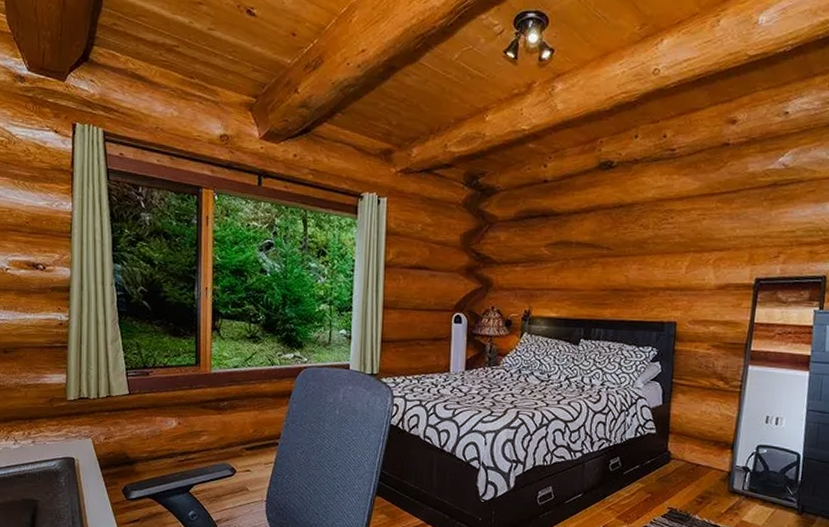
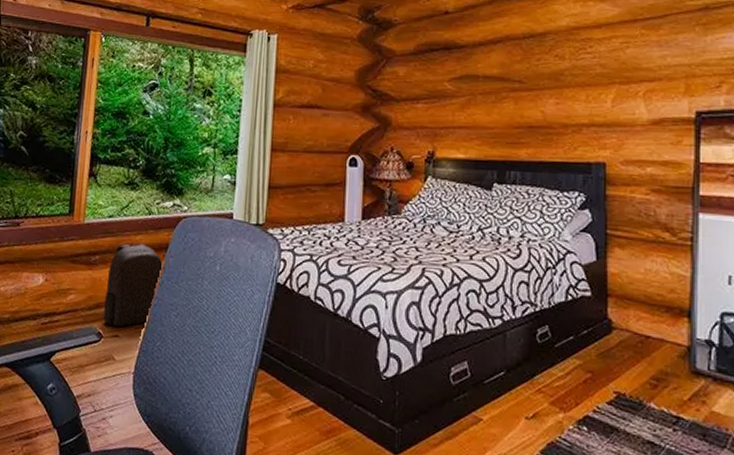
backpack: none [234,390,288,464] -> present [102,242,164,328]

